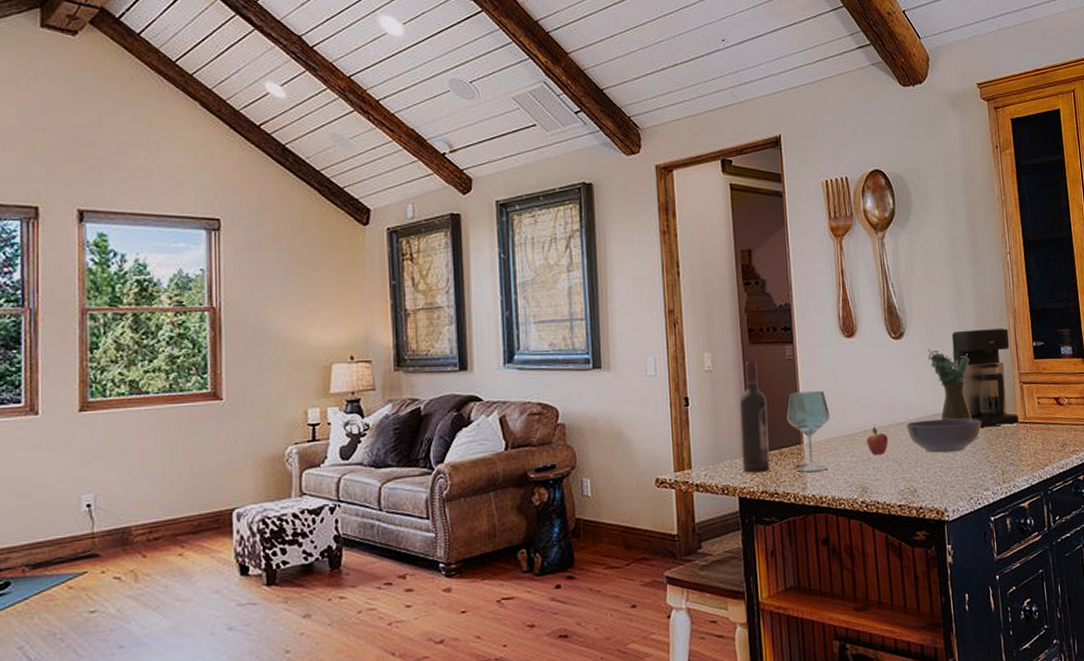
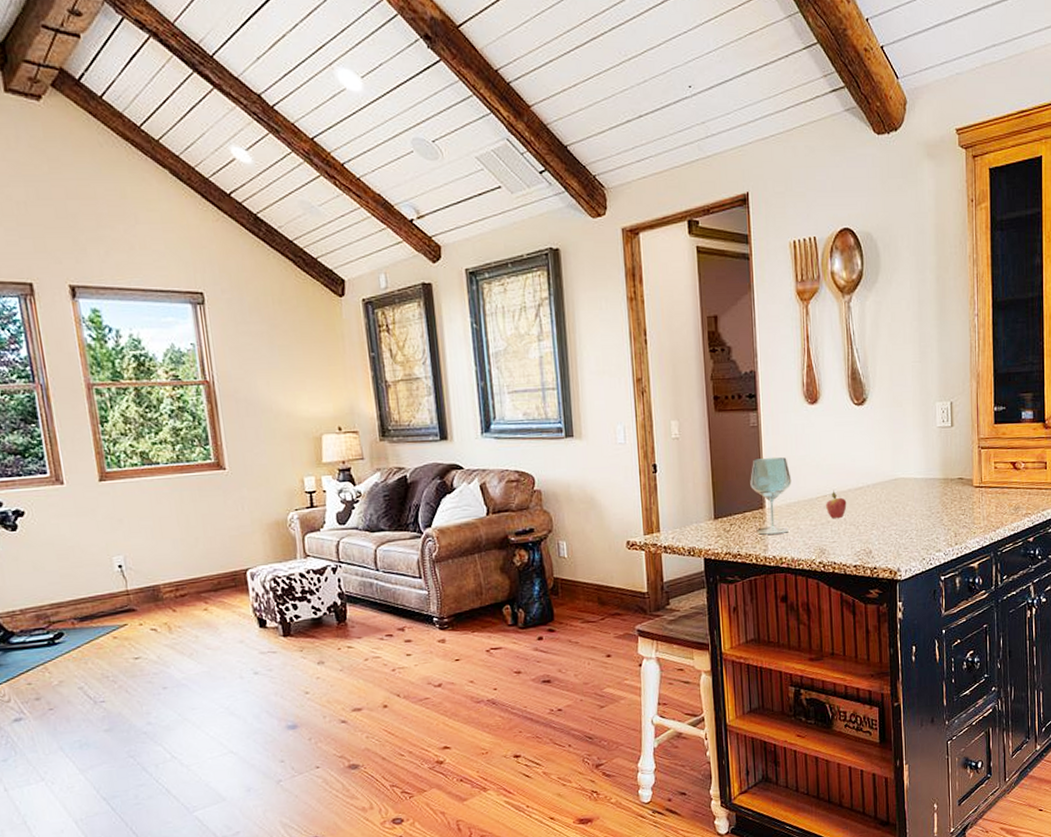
wine bottle: present [739,360,770,473] -> none [704,428,734,536]
bowl: present [906,418,982,453] -> none [865,483,938,517]
vase: present [928,349,971,421] -> none [889,414,930,485]
coffee maker: present [951,329,1020,428] -> none [913,393,975,492]

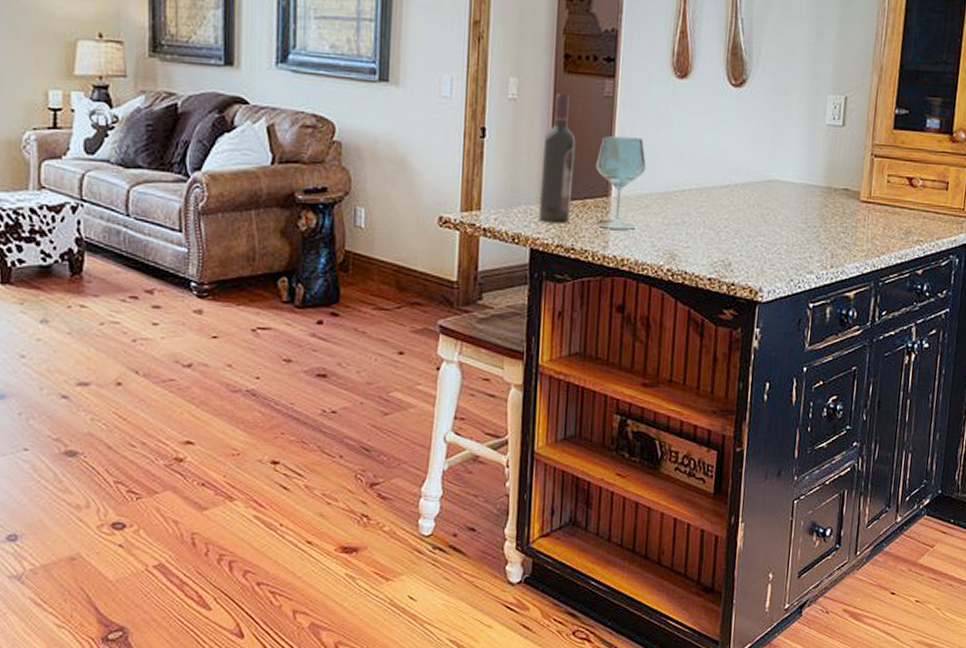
wine bottle: none [704,428,734,536] -> present [538,92,576,224]
fruit: present [825,490,847,519] -> none [682,184,709,220]

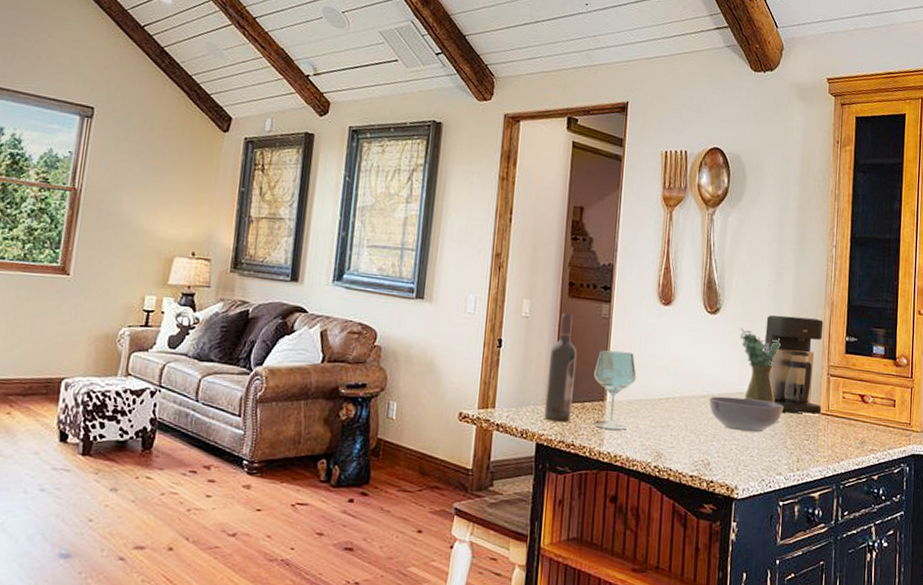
bowl: none [731,185,818,226] -> present [709,396,784,433]
vase: none [770,103,818,192] -> present [741,328,781,404]
coffee maker: none [798,85,870,204] -> present [764,315,824,415]

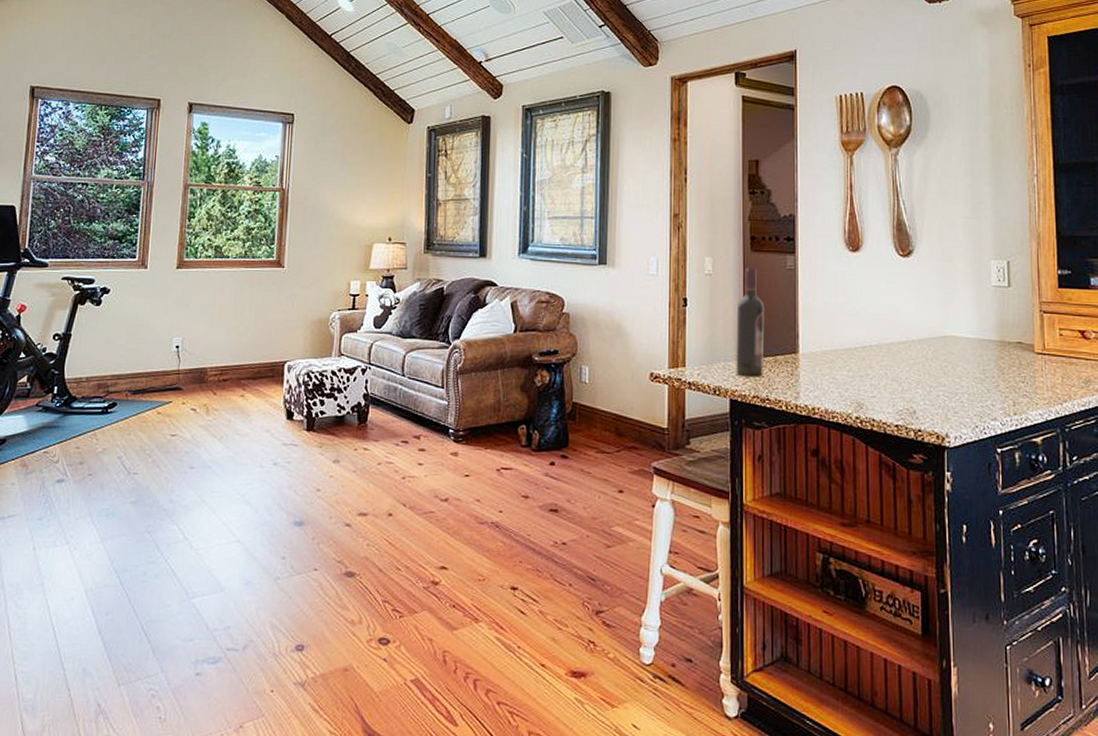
wine glass: present [593,350,637,430] -> none [784,302,829,382]
bowl: present [709,396,784,433] -> none [909,341,993,377]
vase: present [741,328,781,404] -> none [938,269,983,346]
coffee maker: present [764,315,824,415] -> none [965,252,1037,356]

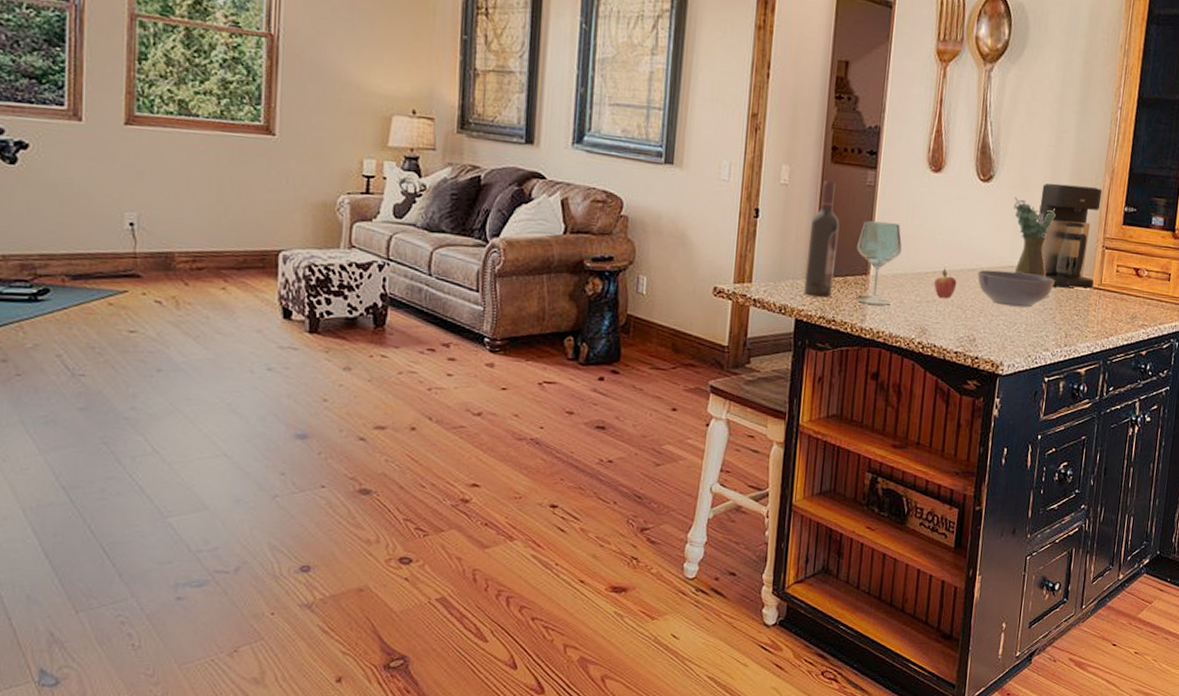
wine glass: none [784,302,829,382] -> present [856,221,902,305]
fruit: none [864,341,889,373] -> present [933,267,957,299]
bowl: none [909,341,993,377] -> present [977,269,1055,308]
vase: none [938,269,983,346] -> present [1014,197,1056,278]
coffee maker: none [965,252,1037,356] -> present [1038,183,1103,290]

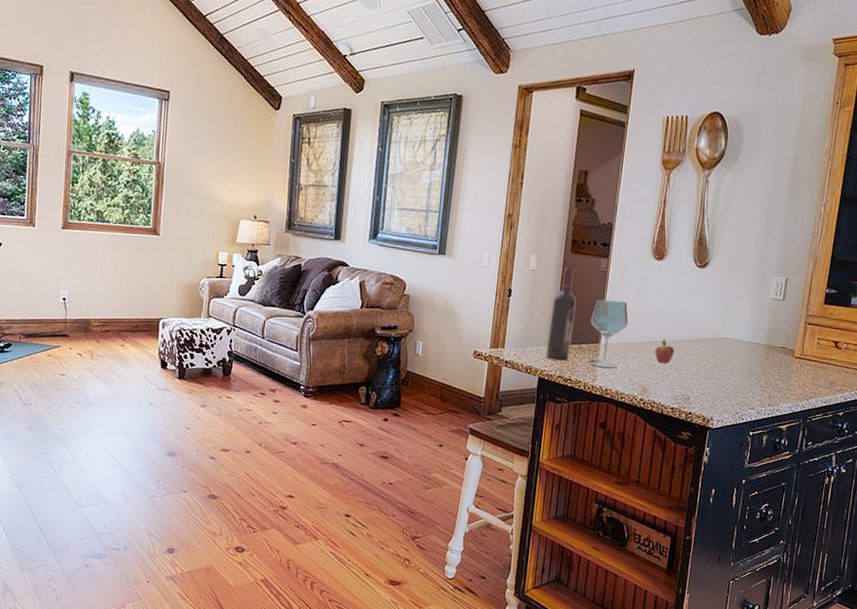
bowl: present [977,269,1055,308] -> none [692,340,761,373]
vase: present [1014,197,1056,278] -> none [725,280,764,348]
coffee maker: present [1038,183,1103,290] -> none [747,269,806,359]

